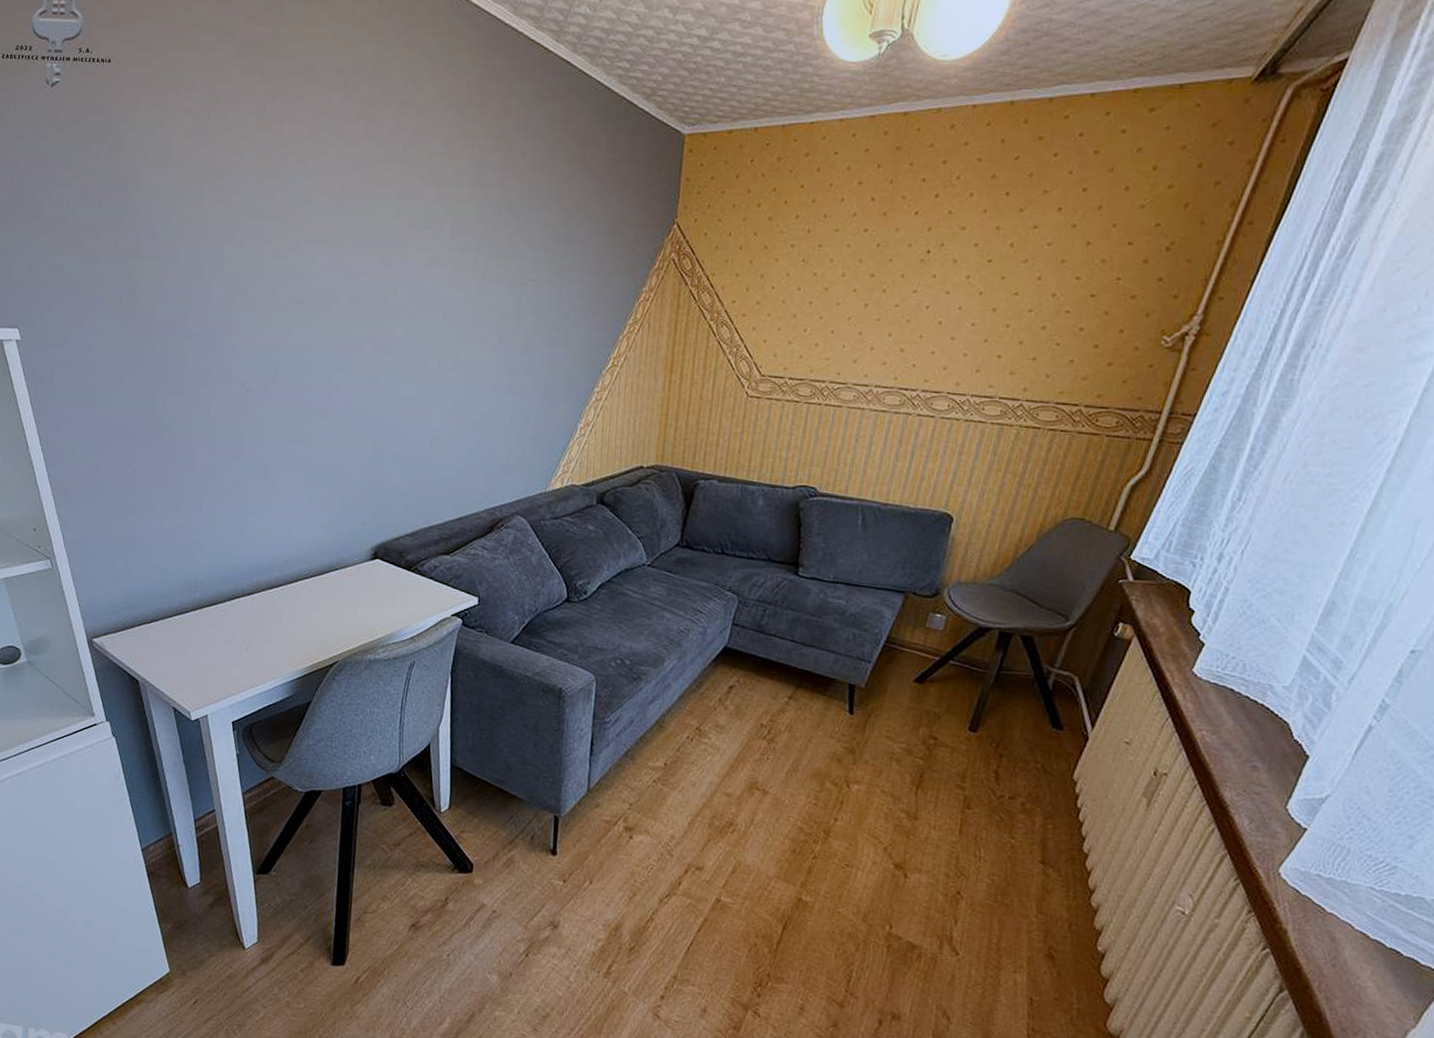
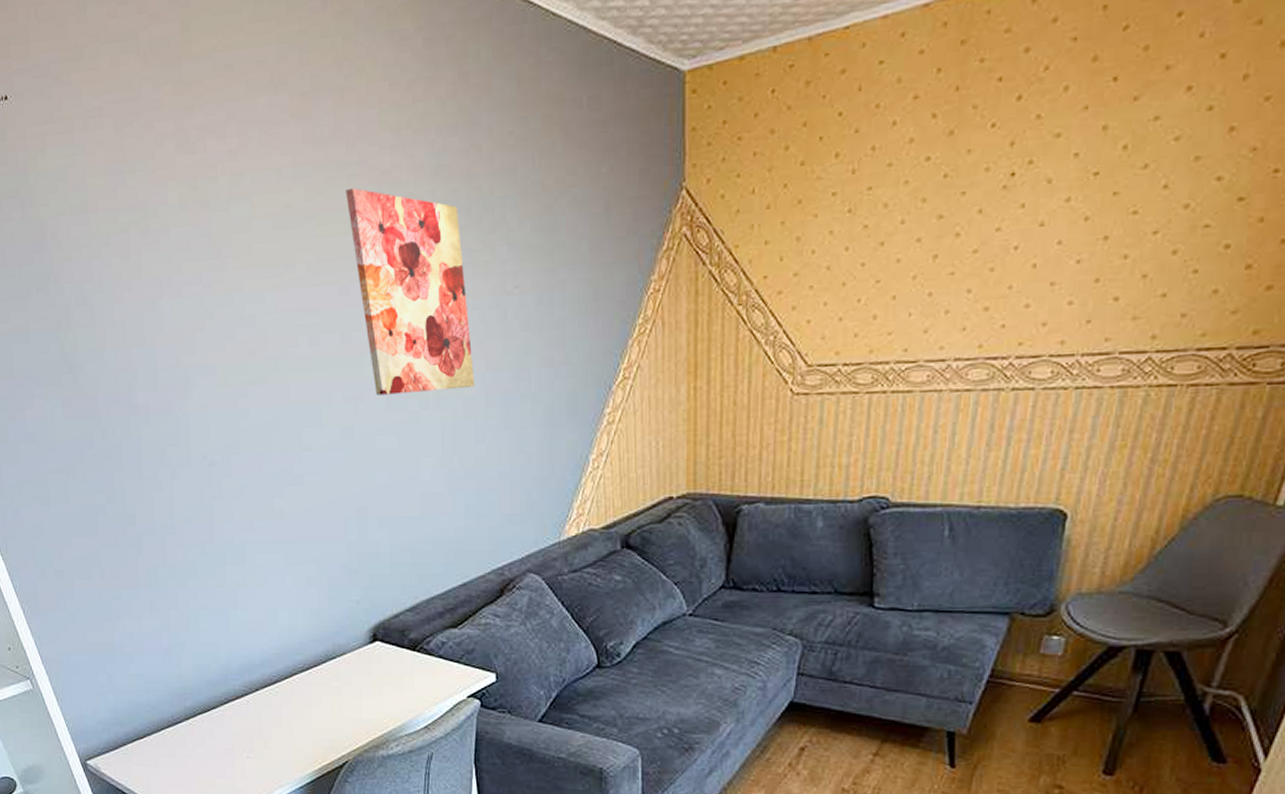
wall art: none [397,181,491,356] -> present [346,187,476,395]

